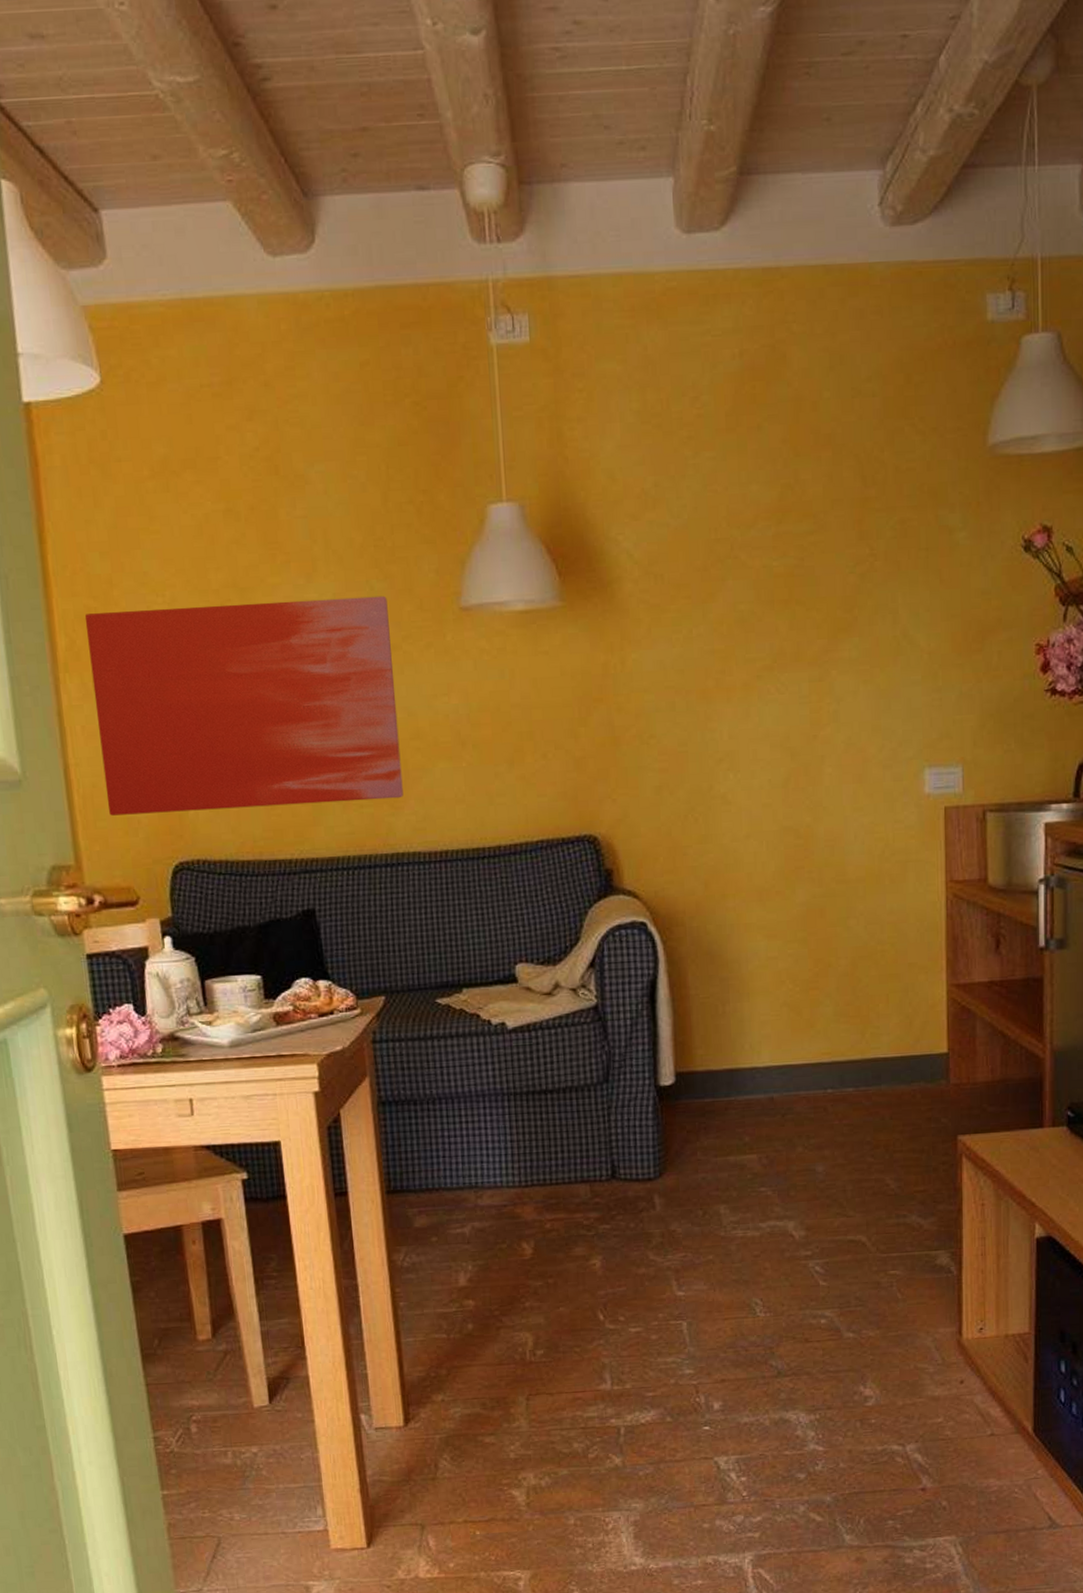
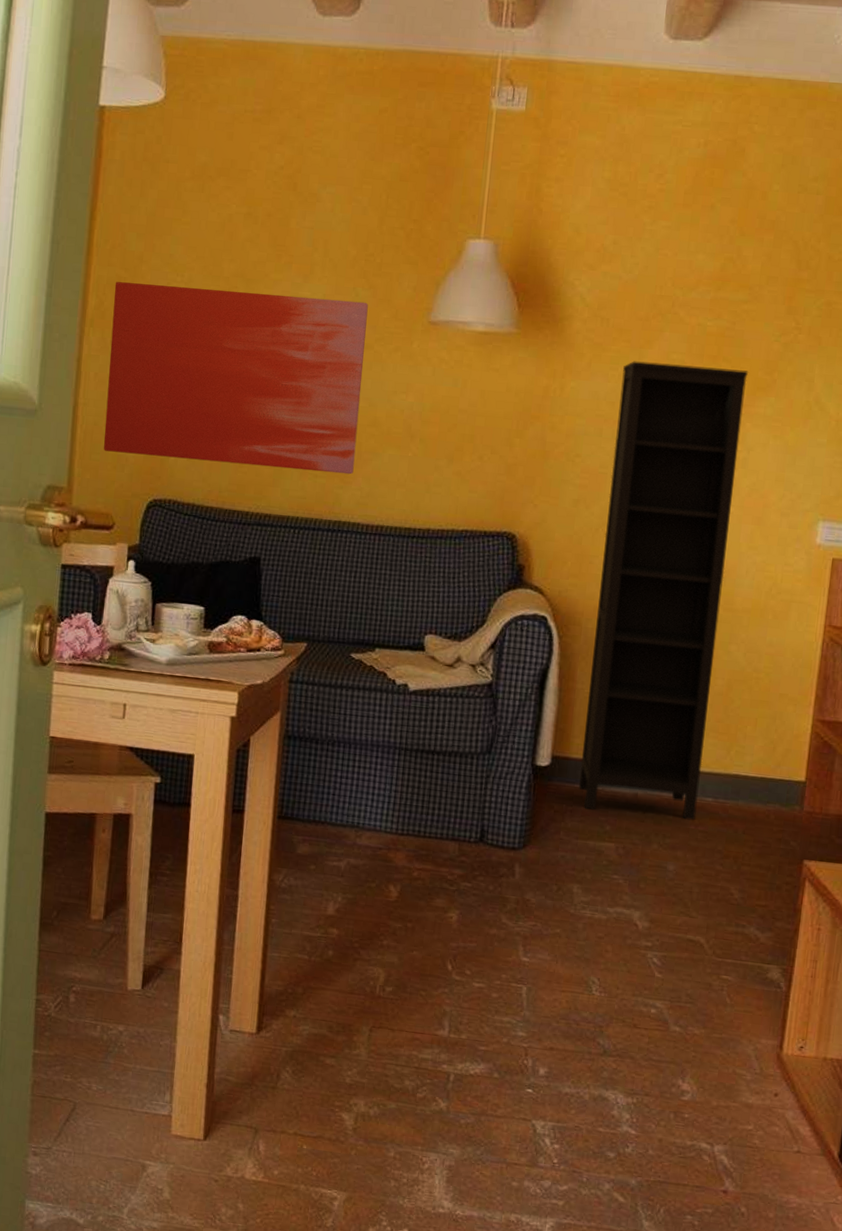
bookcase: none [687,611,838,1124] -> present [578,361,748,821]

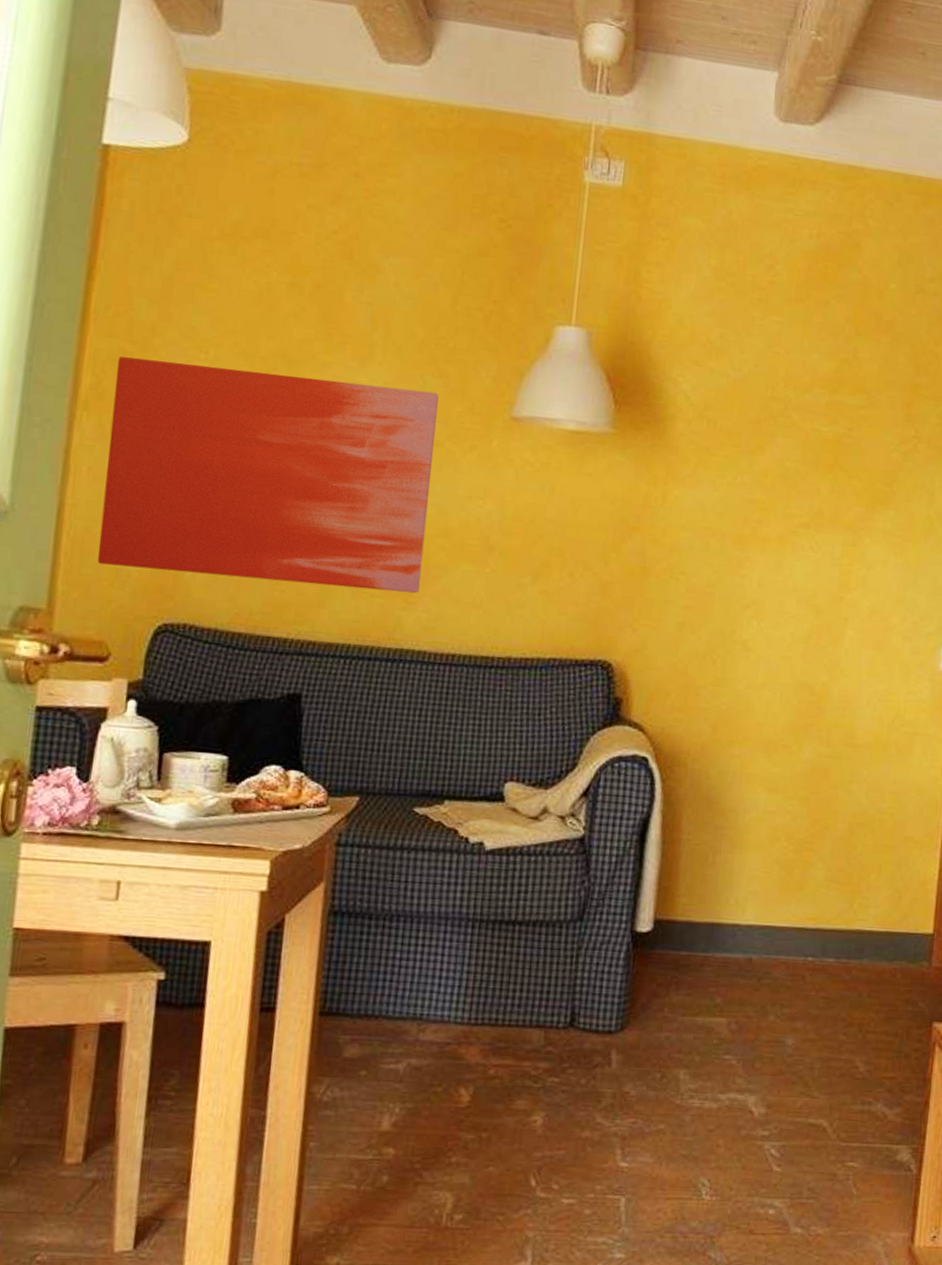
bookcase: present [578,361,748,821] -> none [684,468,866,985]

